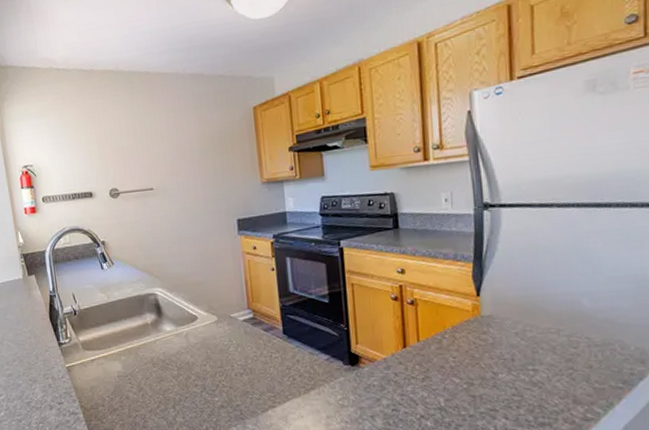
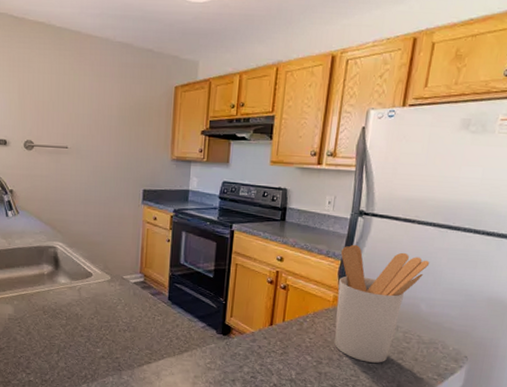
utensil holder: none [470,242,582,377] -> present [334,244,430,363]

